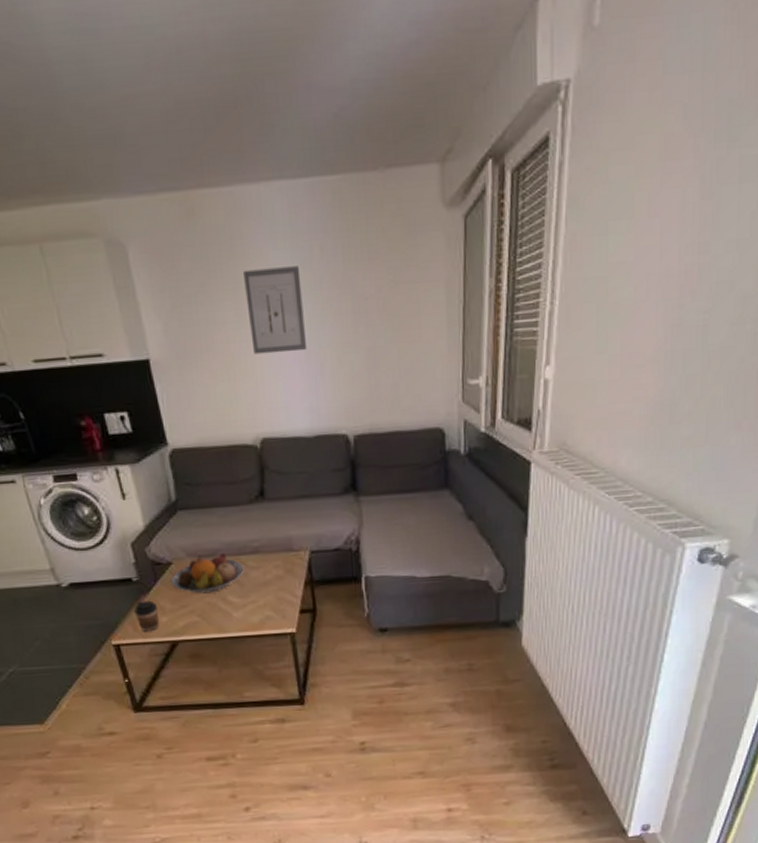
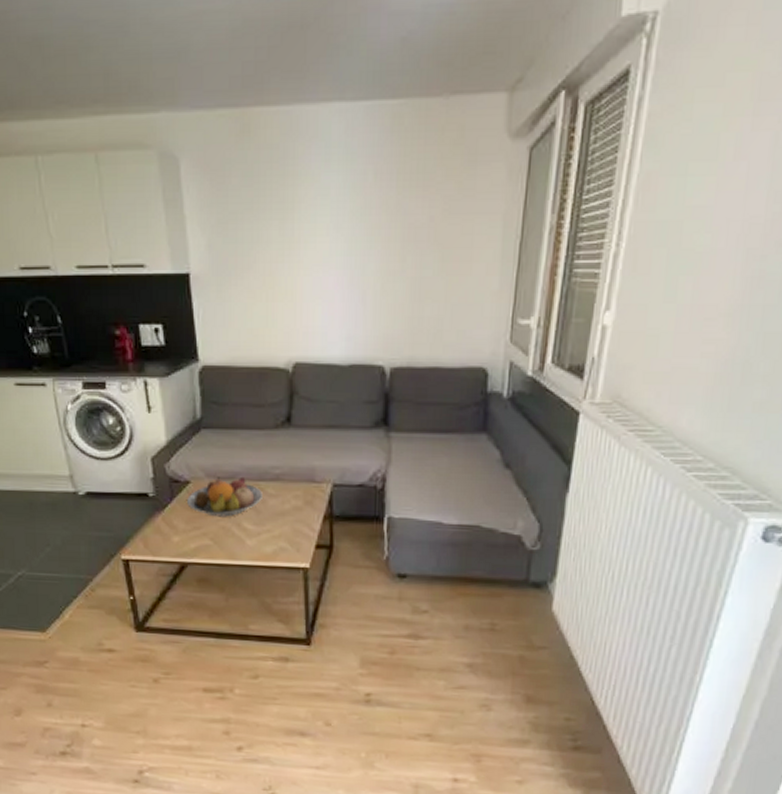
coffee cup: present [133,600,159,633] -> none [146,517,170,551]
wall art: present [243,266,308,355] -> none [293,189,351,277]

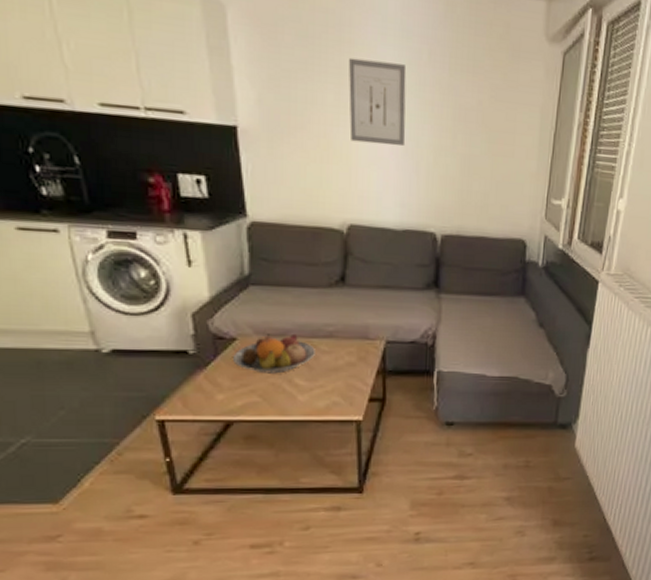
wall art: none [293,189,351,277] -> present [349,57,407,146]

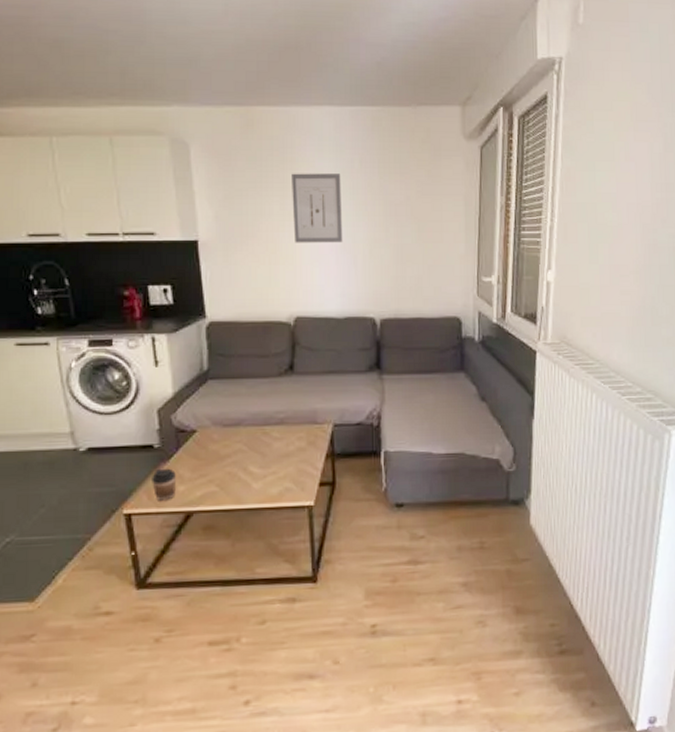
coffee cup: none [185,375,214,410] -> present [150,468,176,502]
fruit bowl: present [233,333,315,374] -> none [194,422,268,463]

